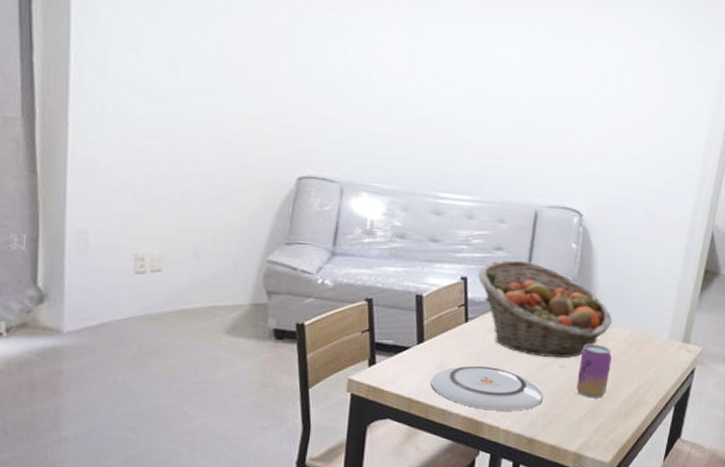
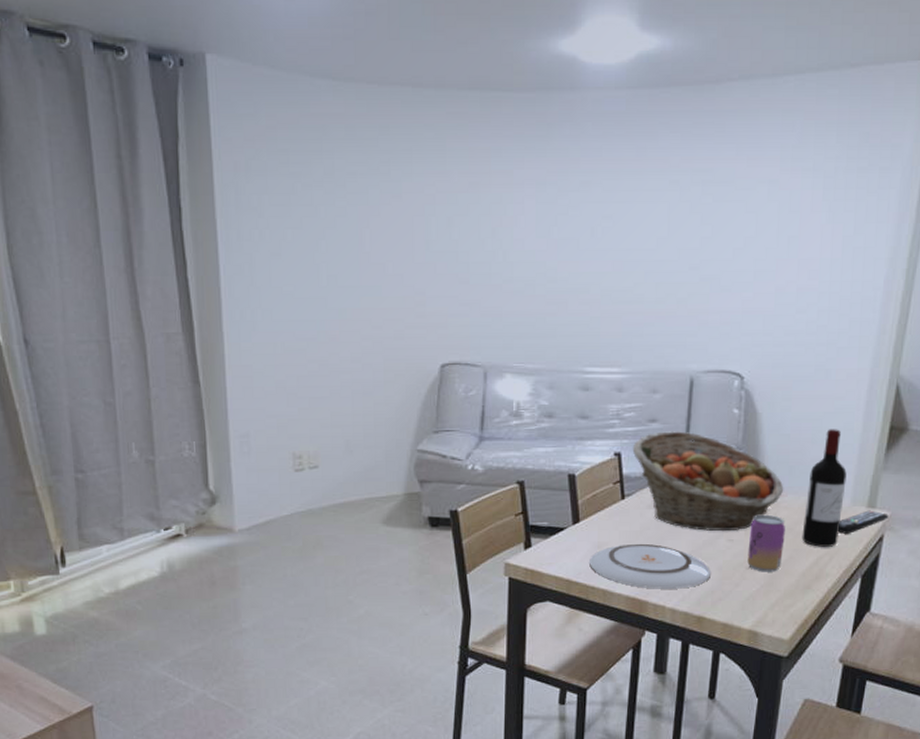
wine bottle: none [625,268,667,377] -> present [802,429,847,547]
remote control: none [657,345,700,366] -> present [838,510,889,534]

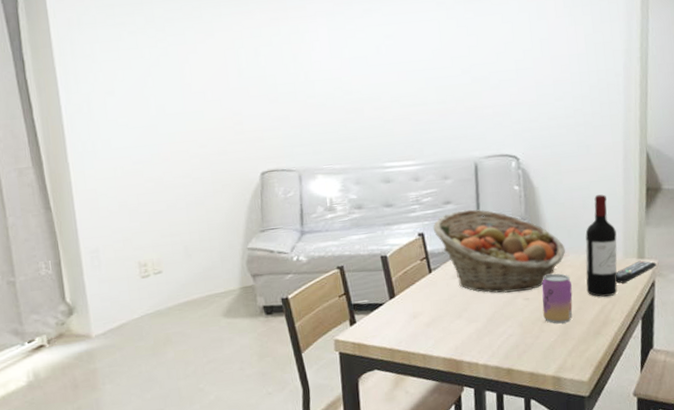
plate: present [589,543,711,589] -> none [408,309,514,349]

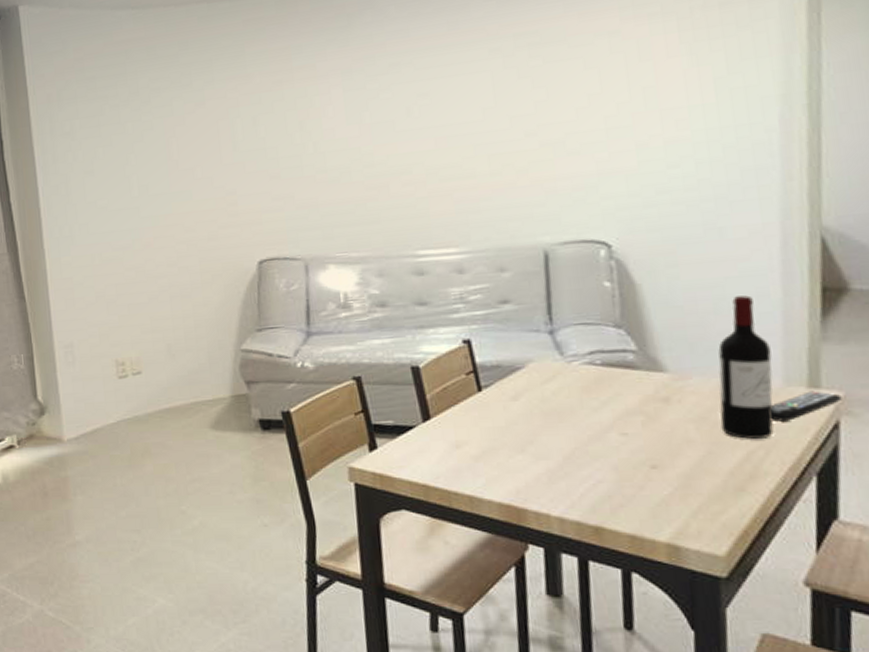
fruit basket: present [433,209,566,293] -> none [483,311,687,424]
beverage can: present [542,273,573,324] -> none [648,401,698,472]

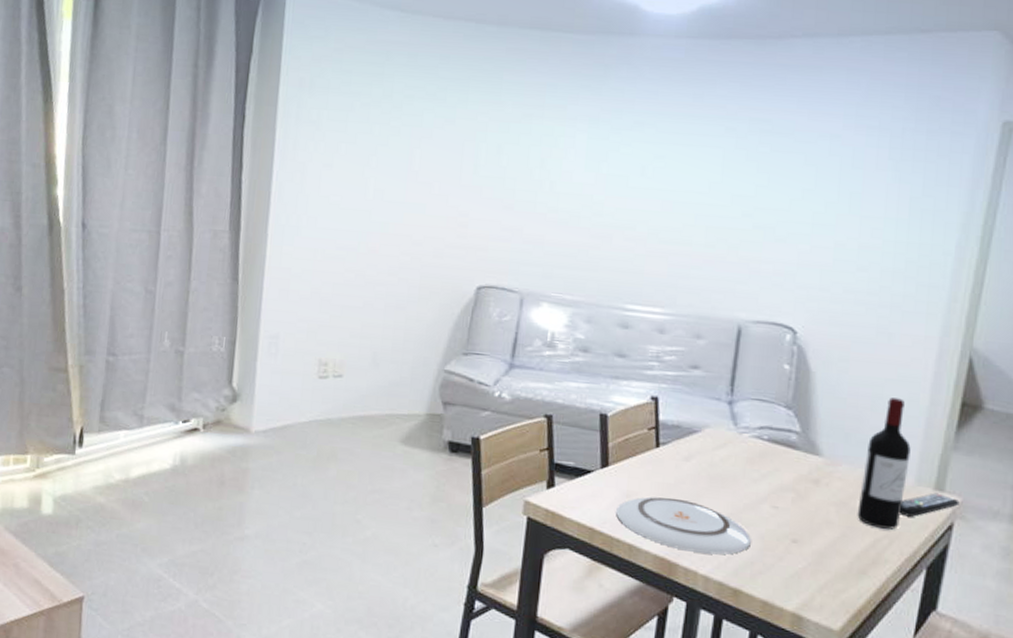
plate: none [448,441,604,494] -> present [616,497,751,555]

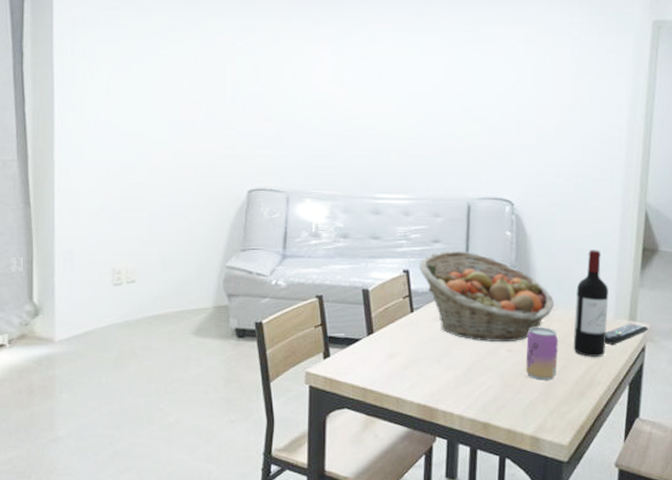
plate: present [616,497,751,555] -> none [383,353,493,397]
fruit basket: none [670,379,838,497] -> present [419,251,555,343]
beverage can: none [793,482,838,550] -> present [526,326,558,381]

